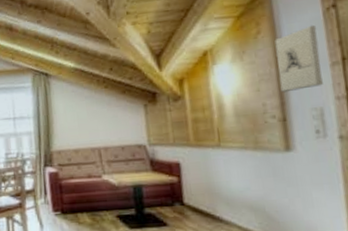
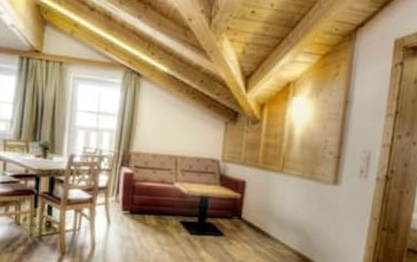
wall sculpture: present [275,24,323,93] -> none [342,77,384,134]

